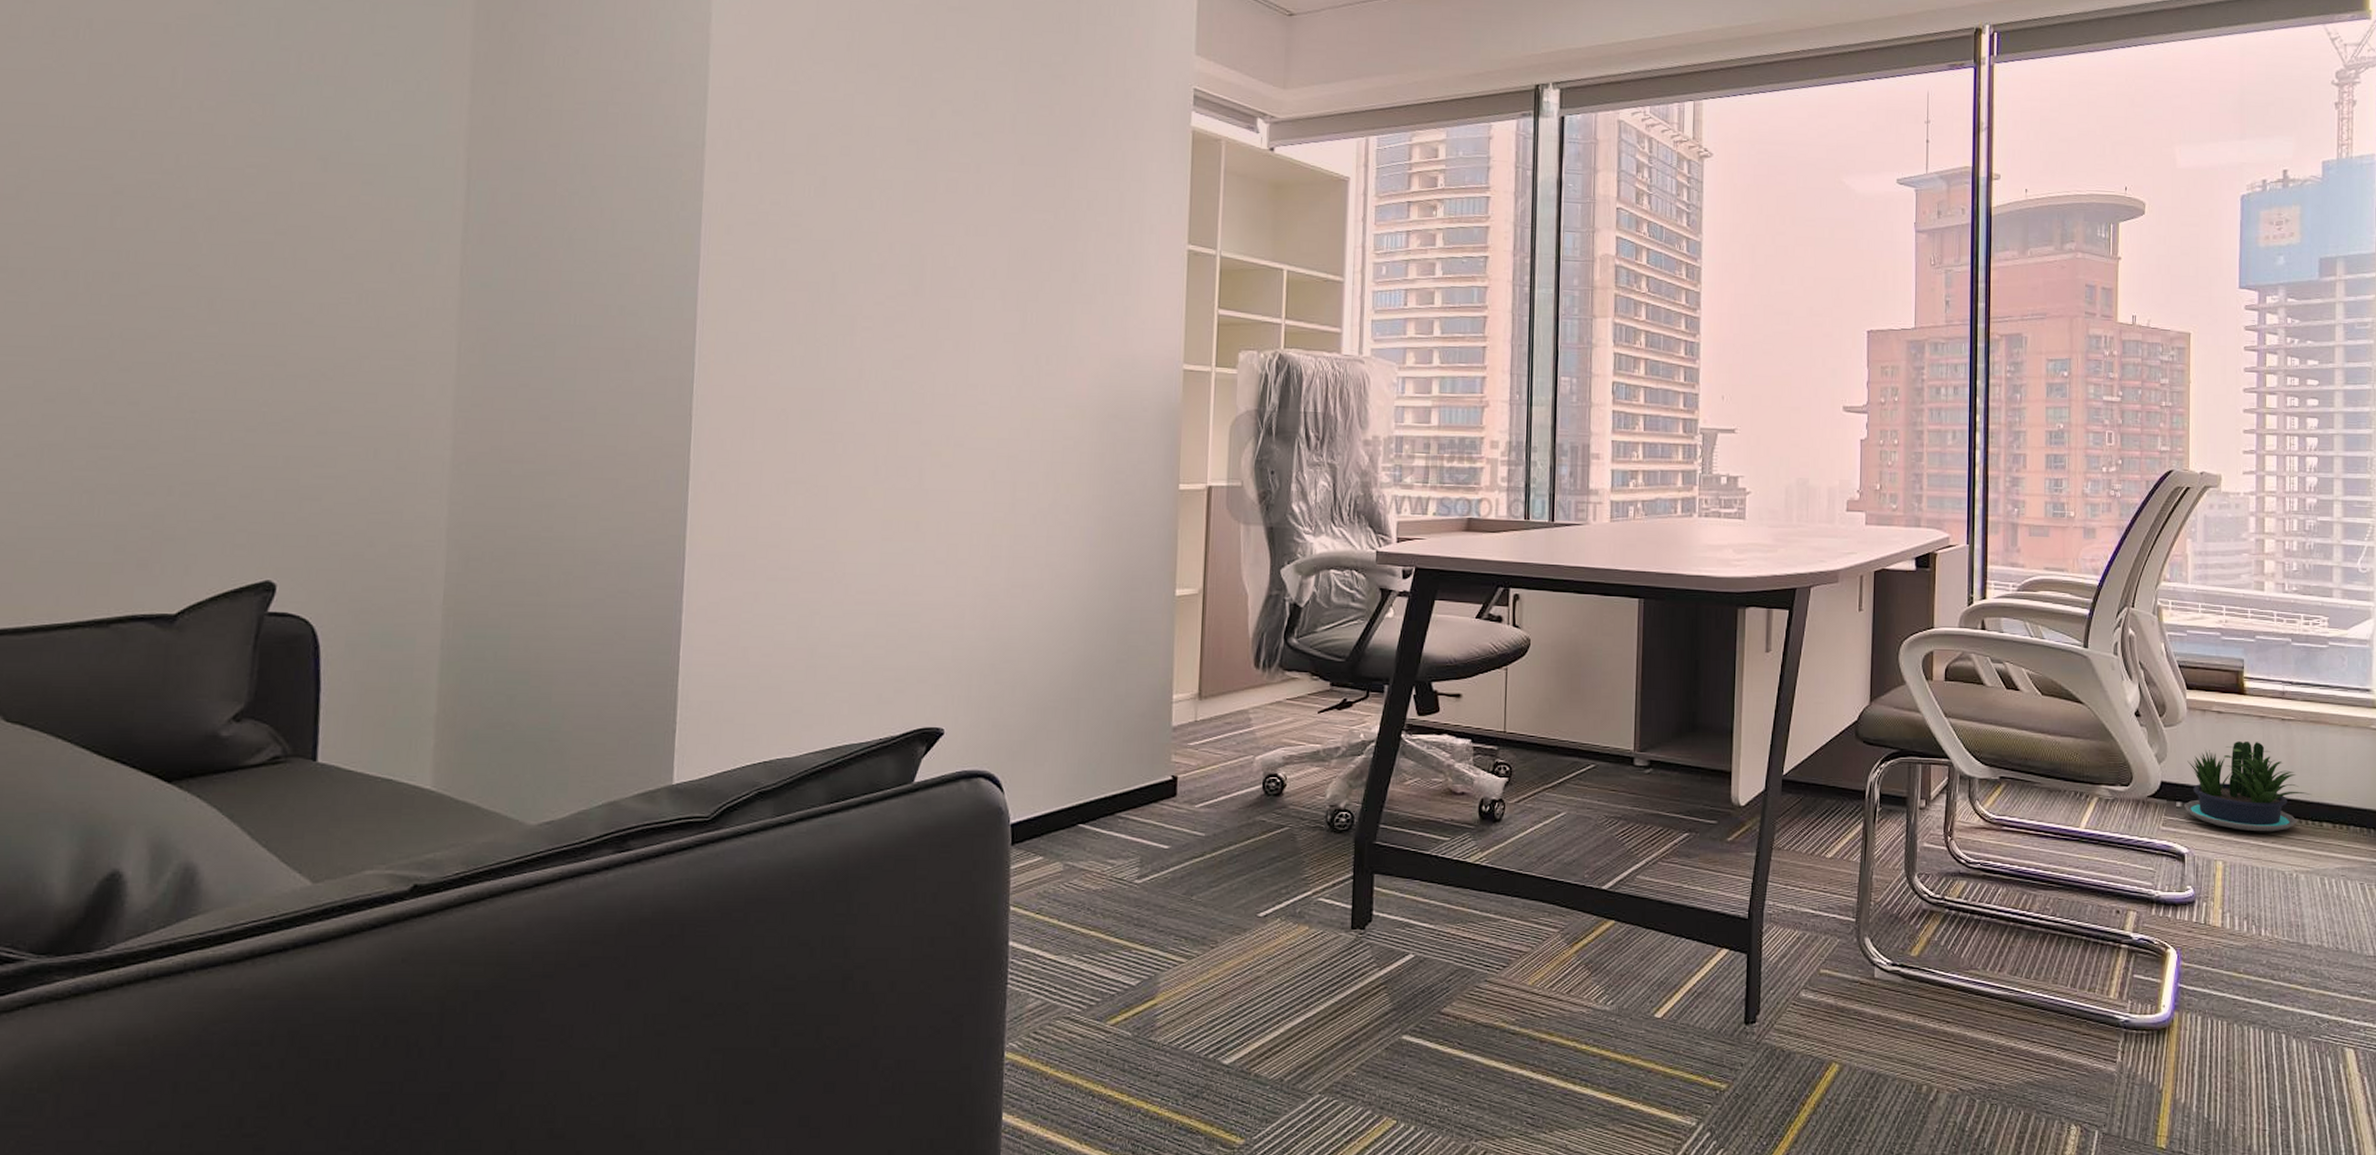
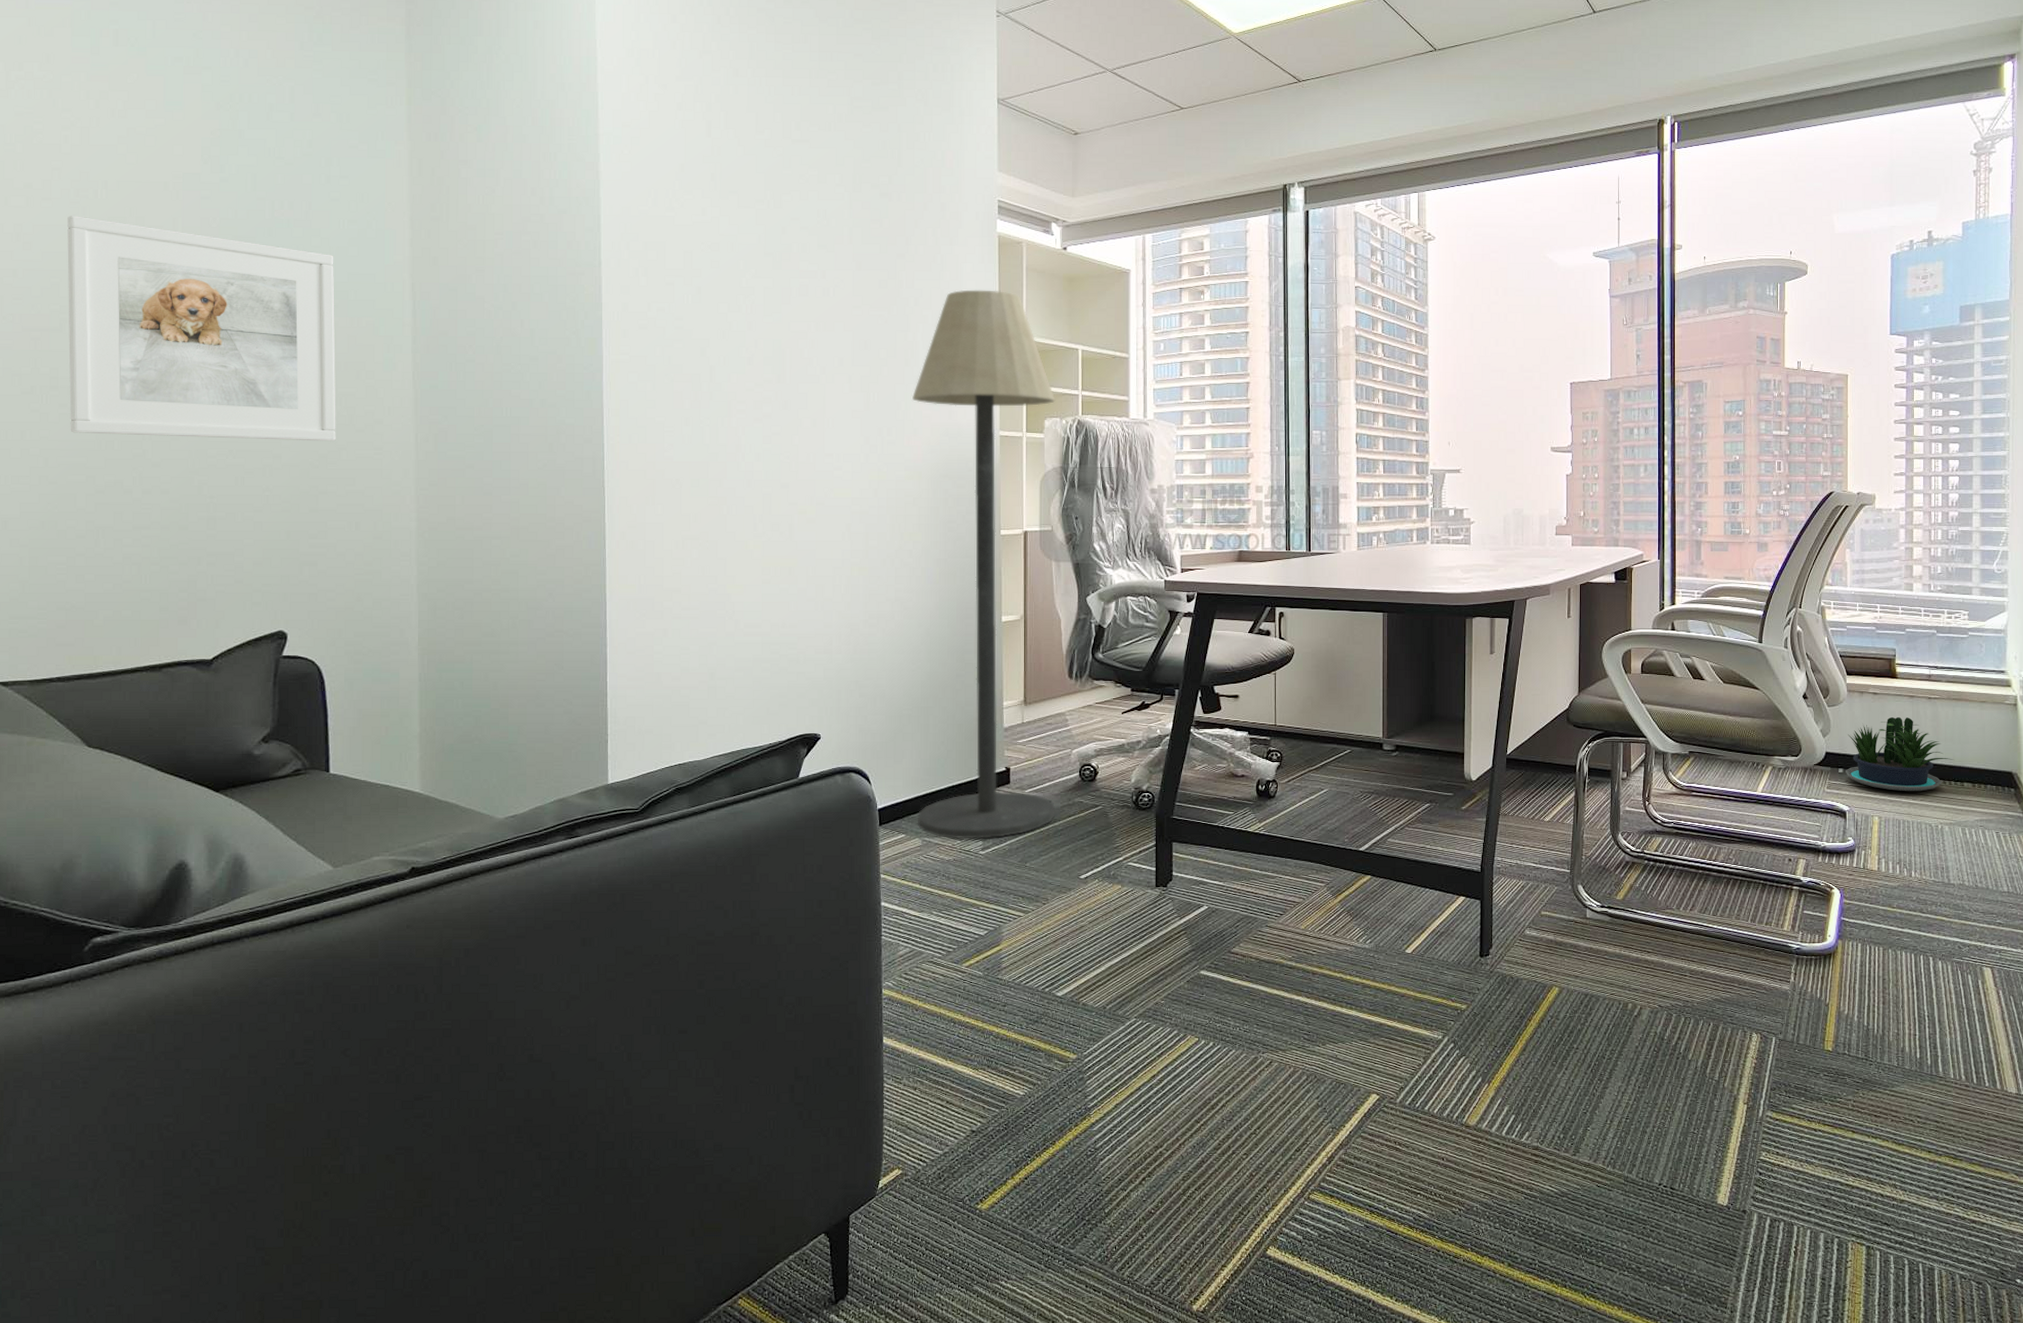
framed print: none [18,59,372,348] -> present [67,216,336,442]
floor lamp: none [1058,193,1253,865] -> present [912,289,1056,839]

